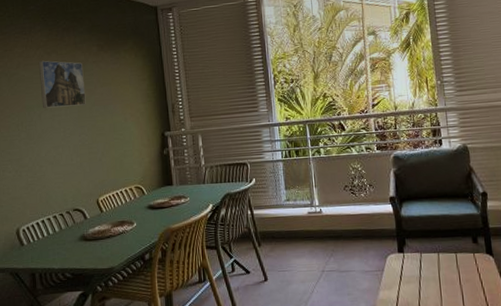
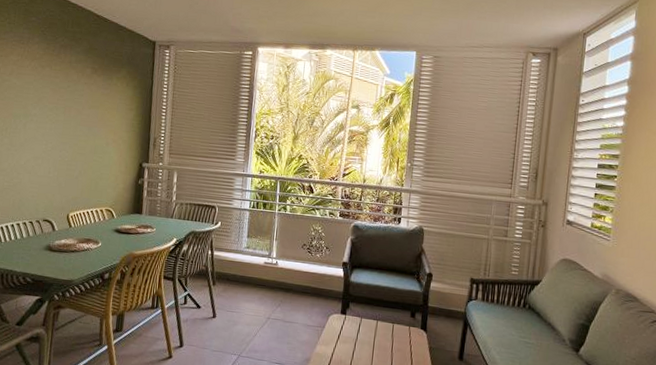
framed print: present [38,60,86,108] -> none [29,72,75,123]

